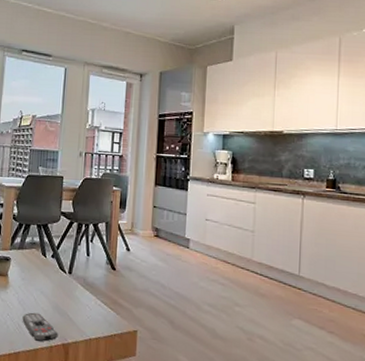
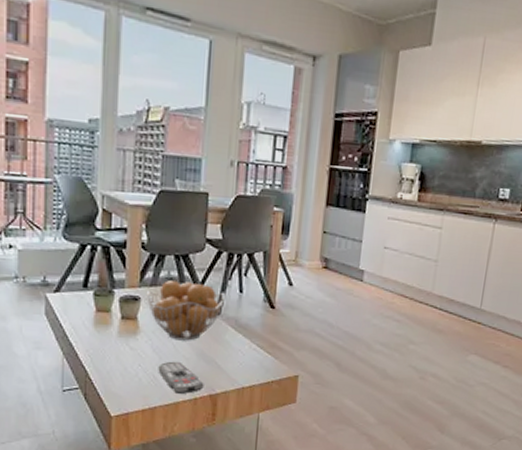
fruit basket: none [16,245,76,296] -> present [147,280,226,341]

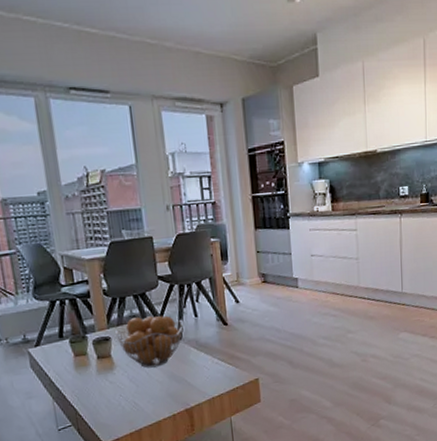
remote control: present [158,361,204,394] -> none [137,385,180,414]

